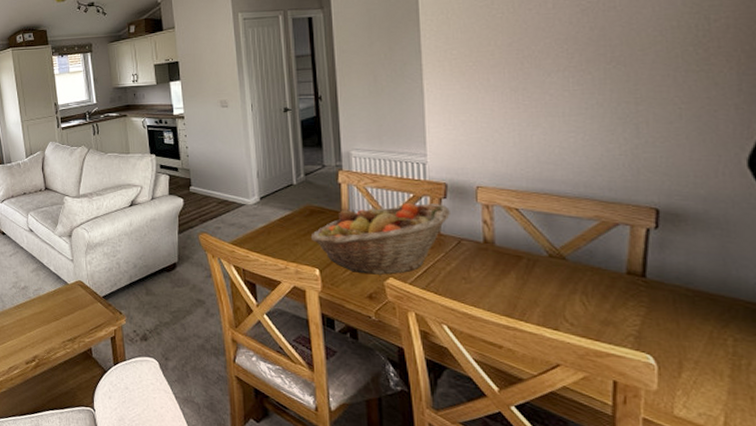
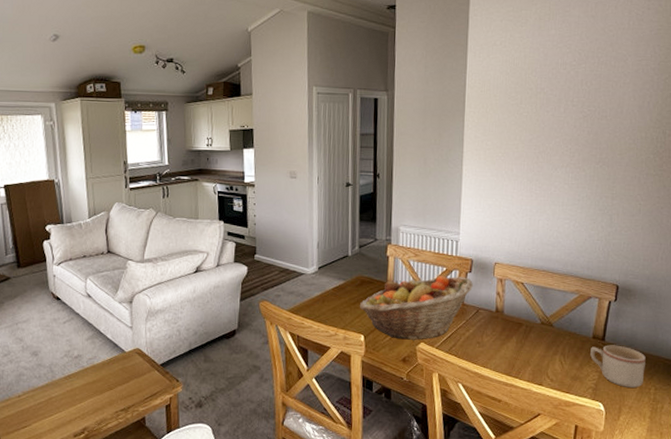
mug: none [625,282,714,337] -> present [590,345,646,388]

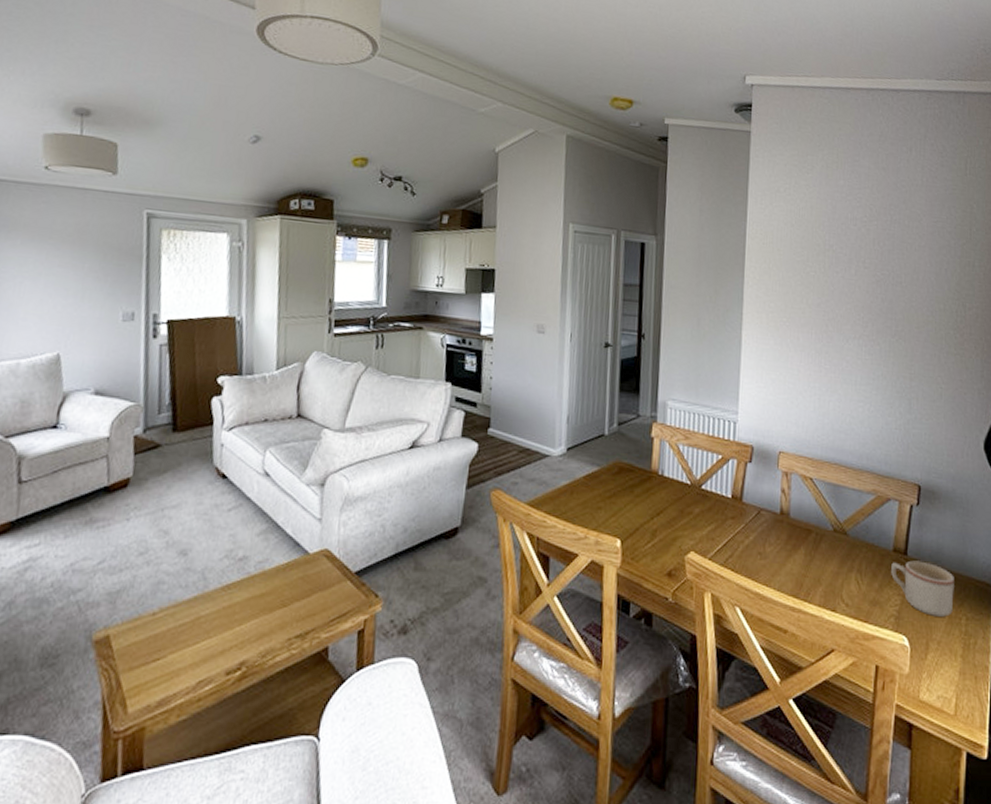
fruit basket: present [359,275,474,340] -> none [616,464,755,548]

